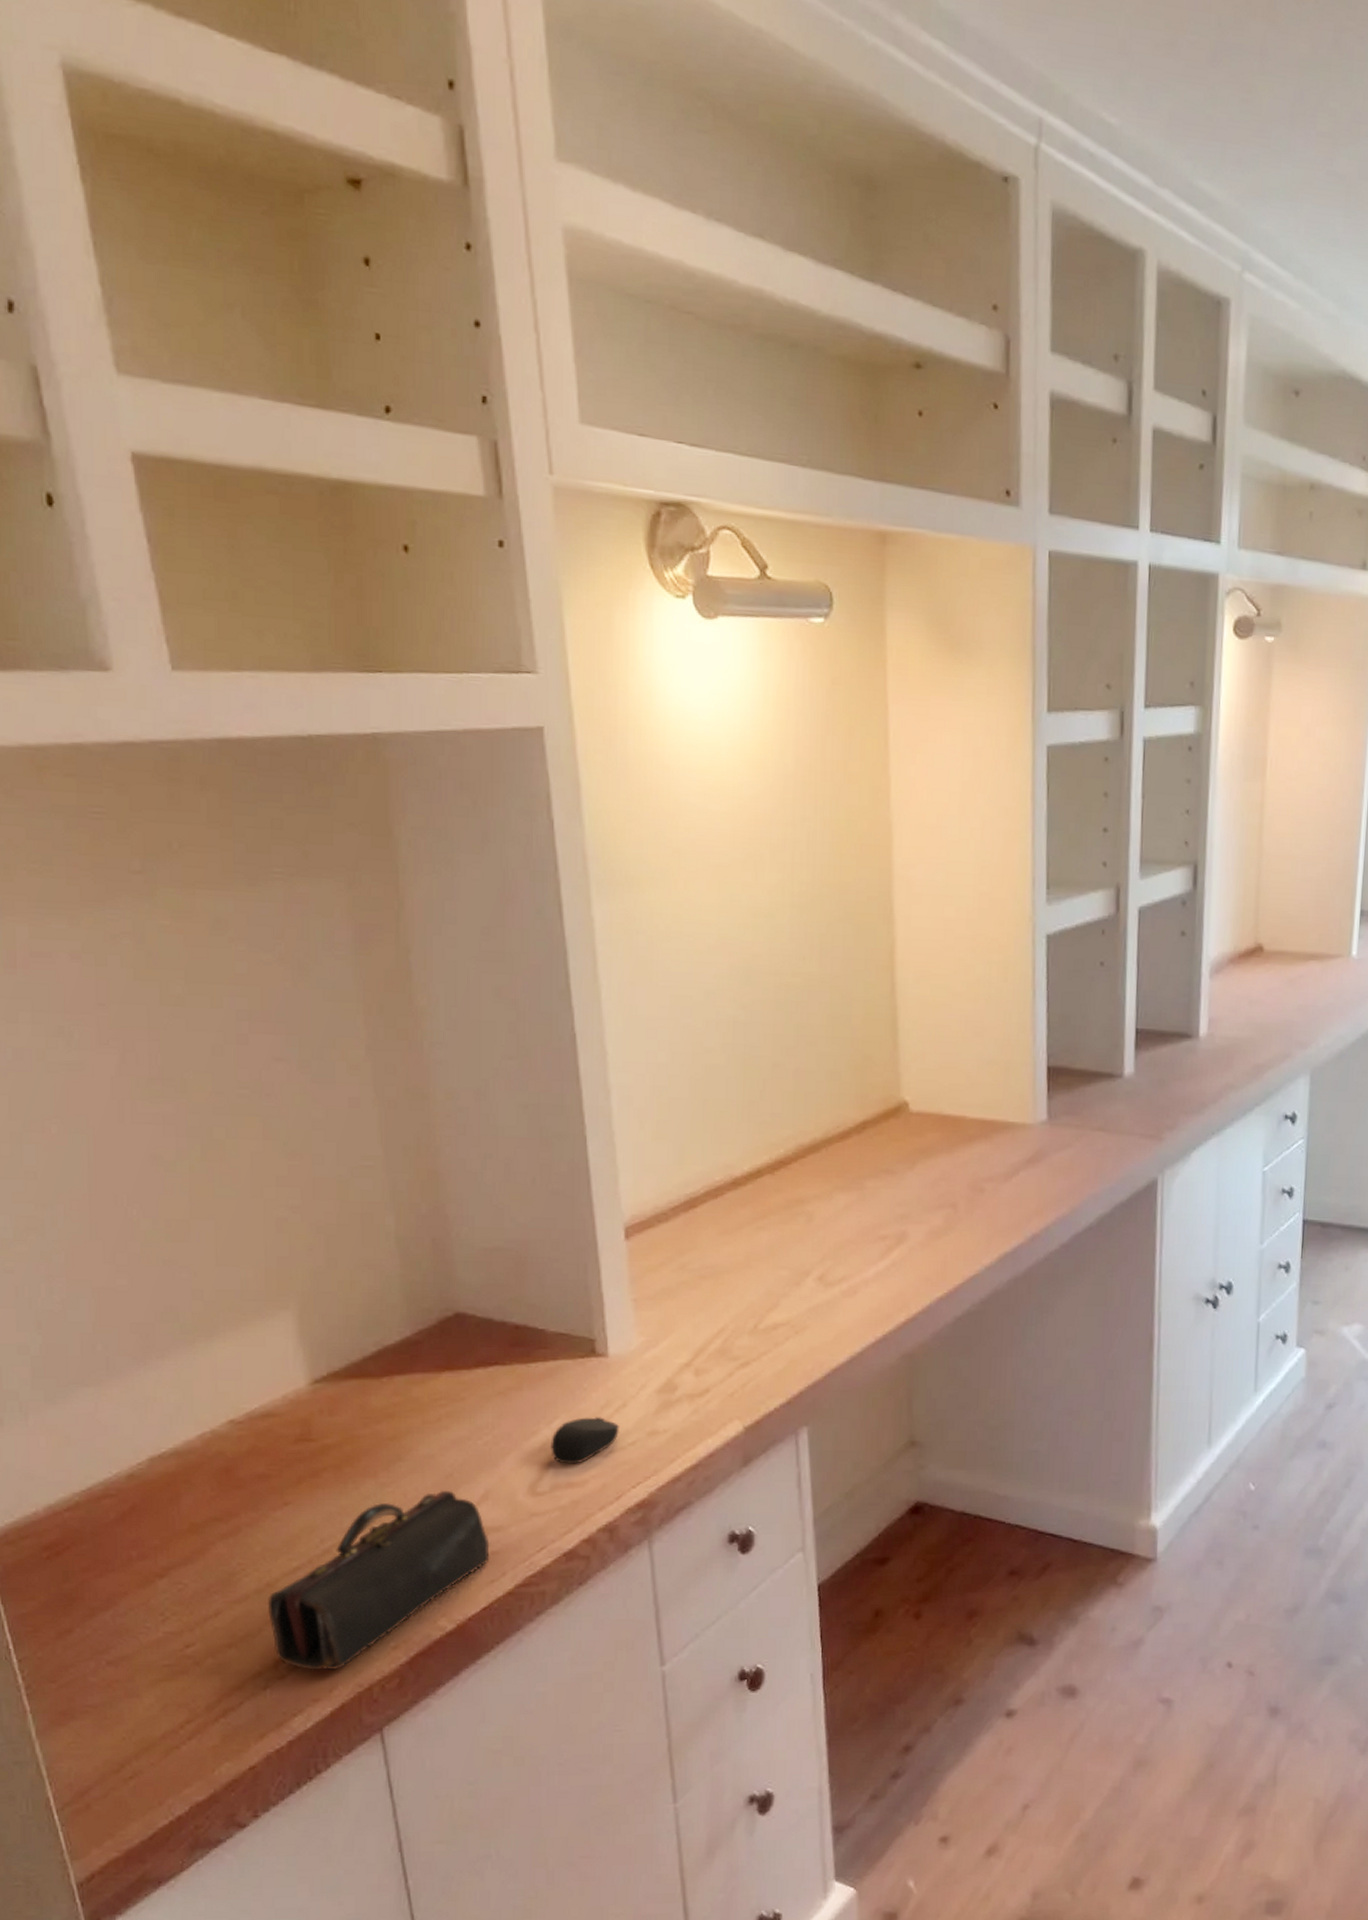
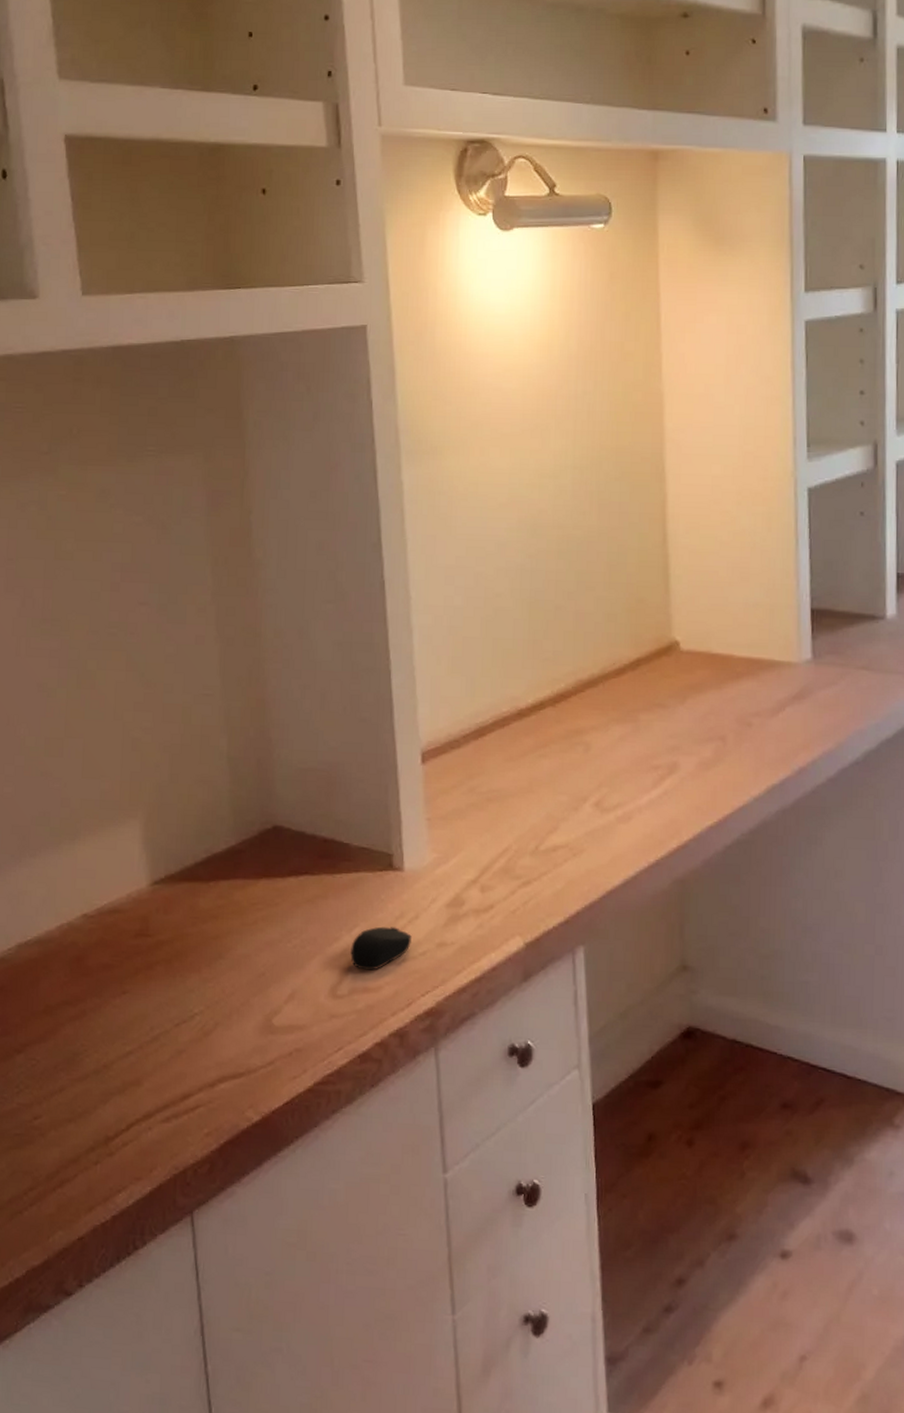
pencil case: present [267,1490,490,1671] -> none [103,987,294,1152]

